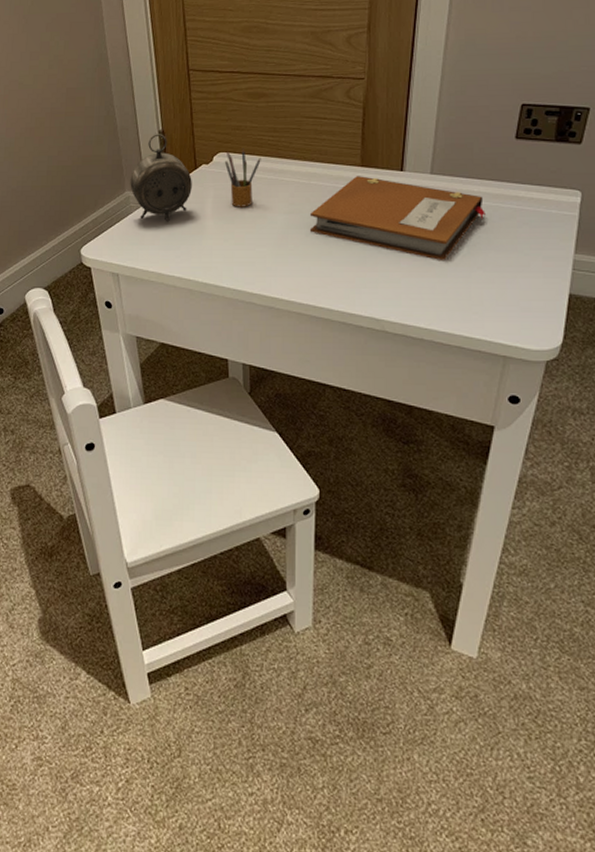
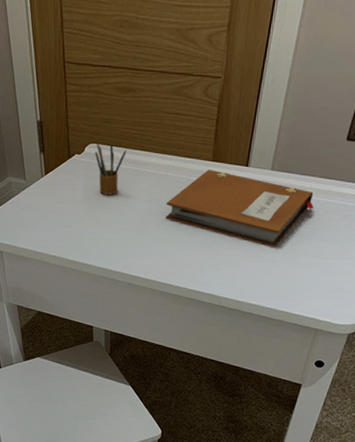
alarm clock: present [130,134,192,222] -> none [12,124,66,206]

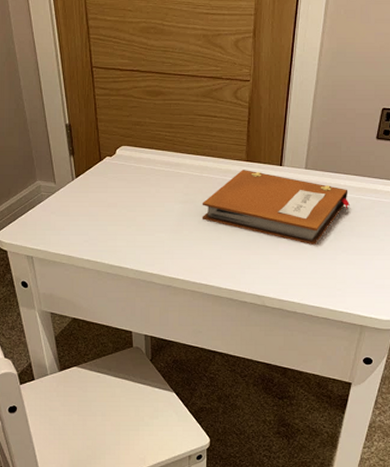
pencil box: present [94,140,127,195] -> none [126,142,159,197]

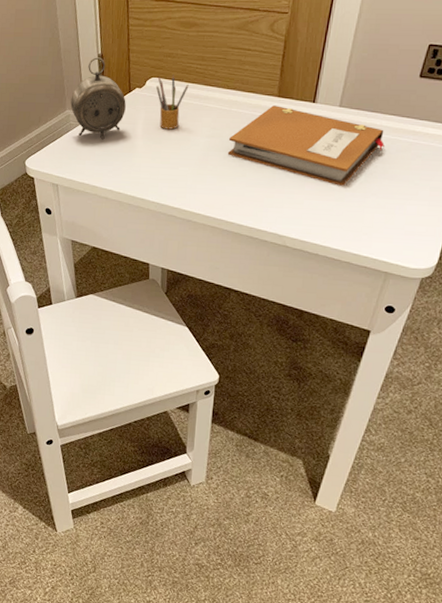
alarm clock: none [41,127,97,210] -> present [70,57,126,140]
pencil box: none [126,142,159,197] -> present [155,75,189,130]

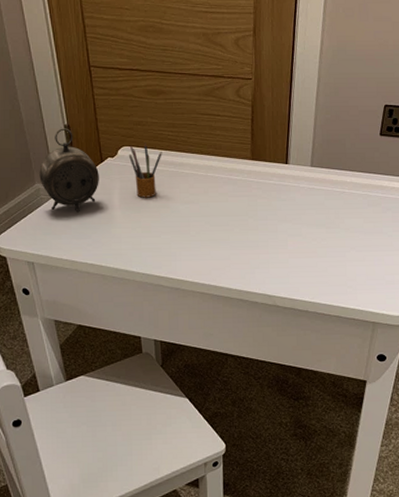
notebook: present [227,105,385,186] -> none [208,168,357,242]

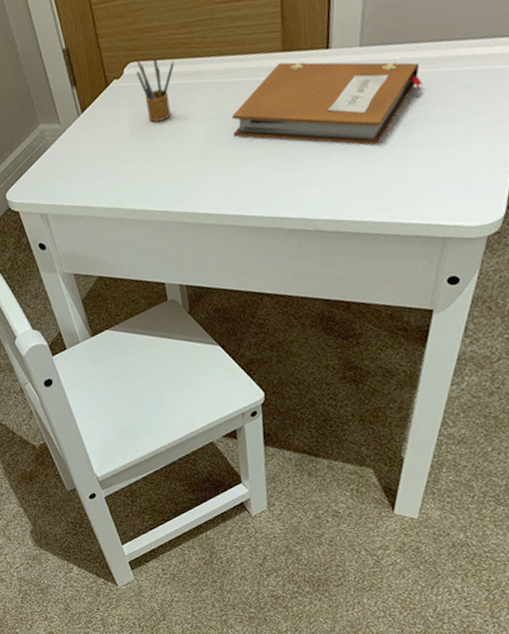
alarm clock: present [39,128,99,213] -> none [41,52,107,153]
notebook: none [208,168,357,242] -> present [231,62,422,145]

